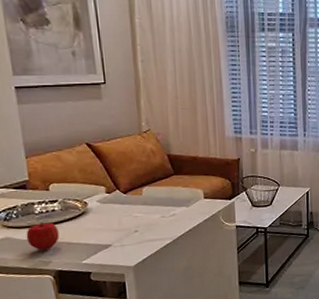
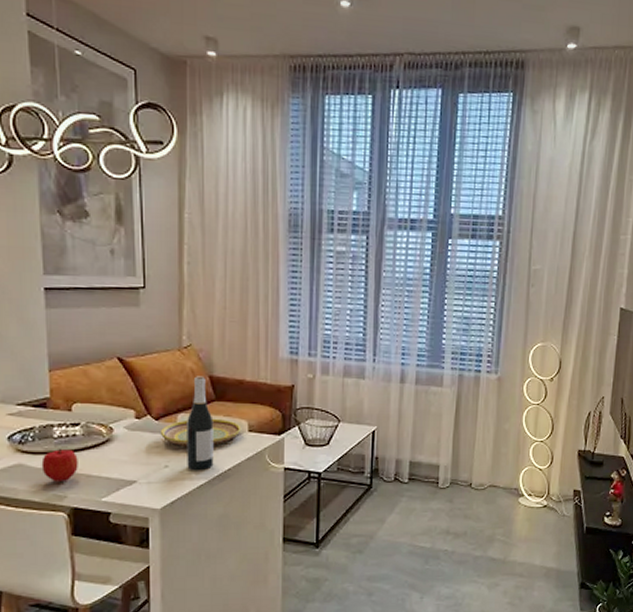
plate: none [129,189,198,214] -> present [161,418,242,446]
wine bottle: none [151,155,177,234] -> present [187,376,214,471]

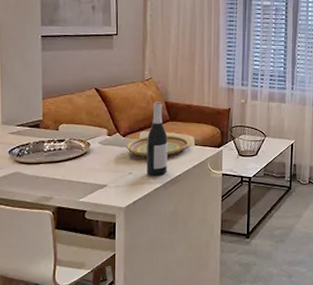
fruit: present [41,448,78,483] -> none [34,159,62,187]

